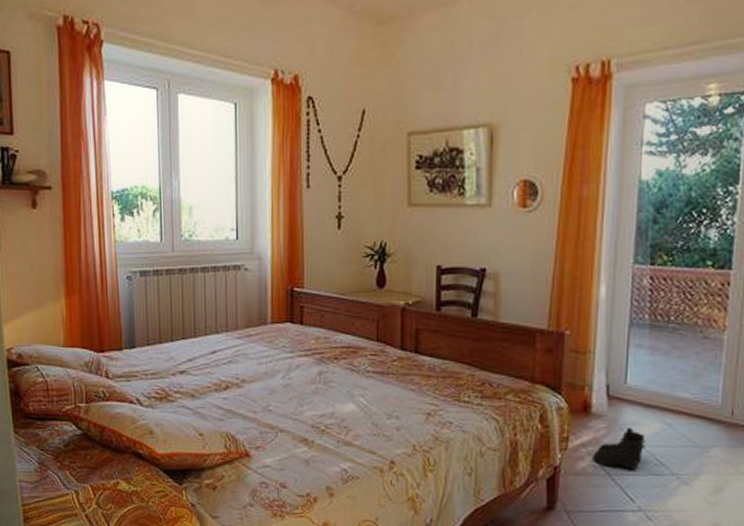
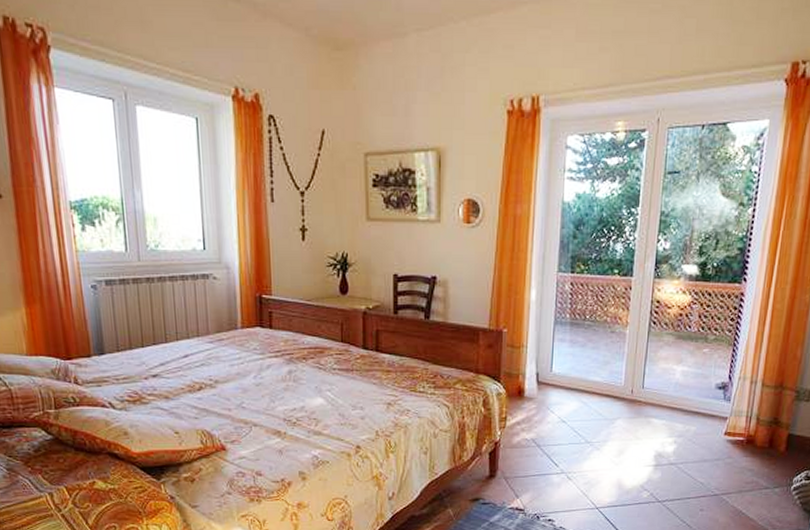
boots: present [591,427,646,470] -> none [525,407,567,441]

